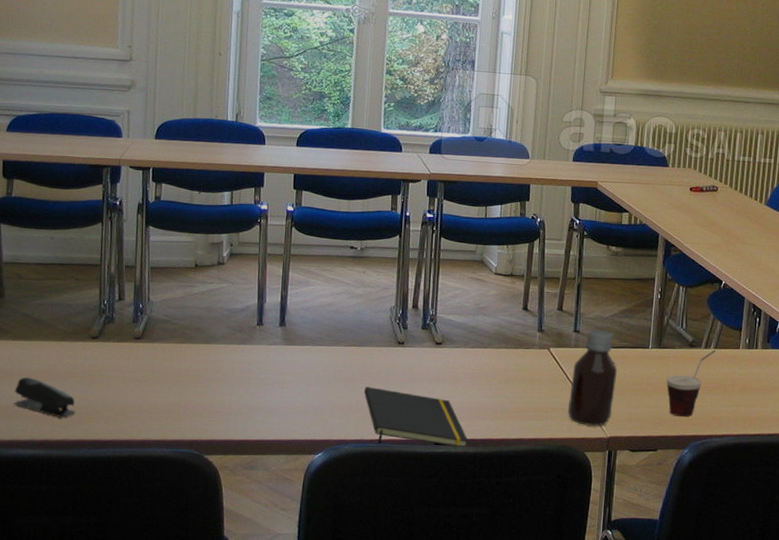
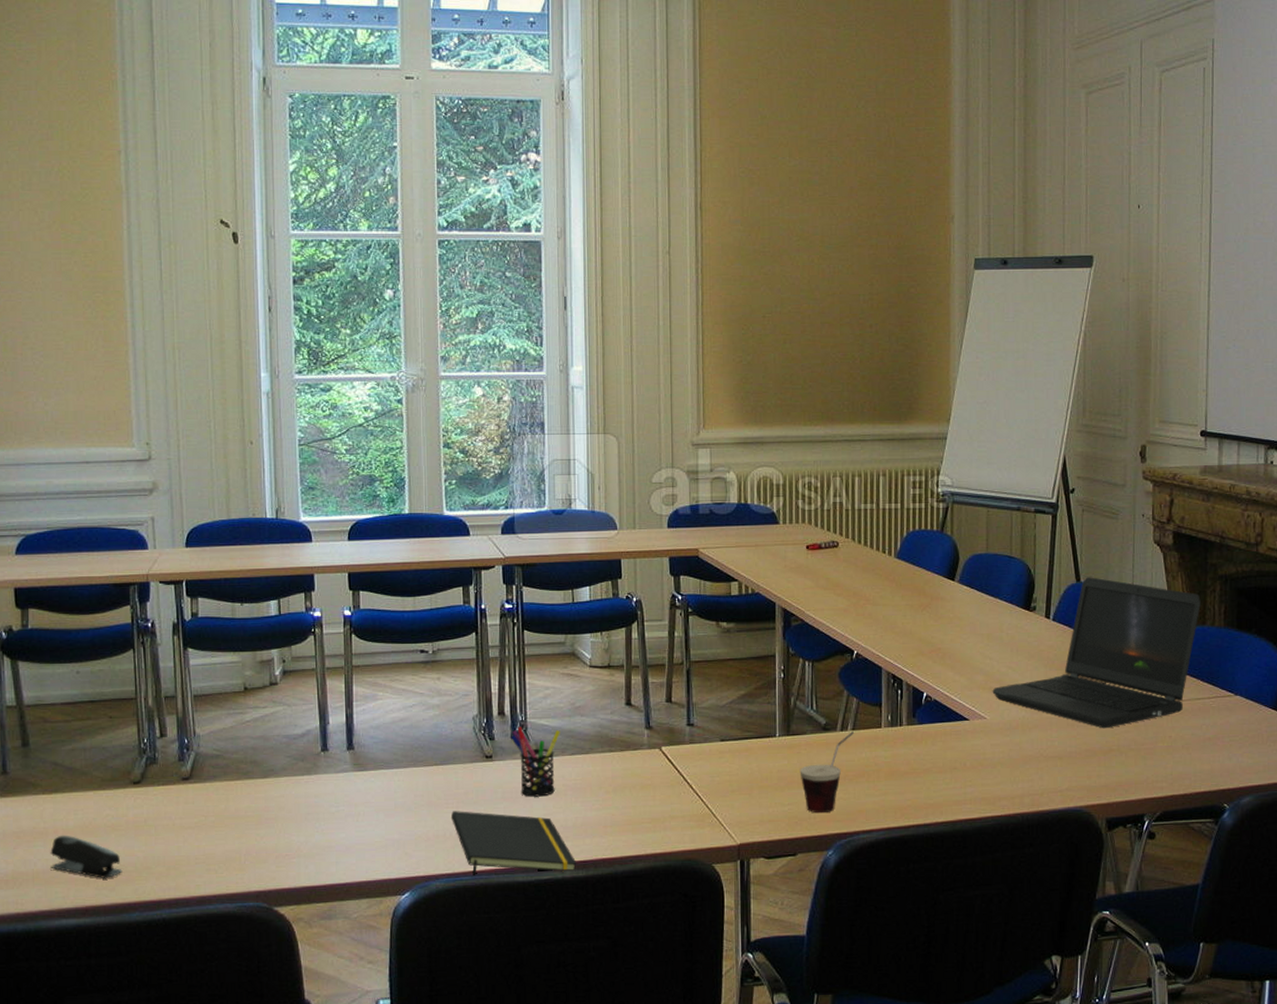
pen holder: none [421,319,465,381] -> present [511,726,561,797]
bottle: present [568,330,618,427] -> none [689,721,742,834]

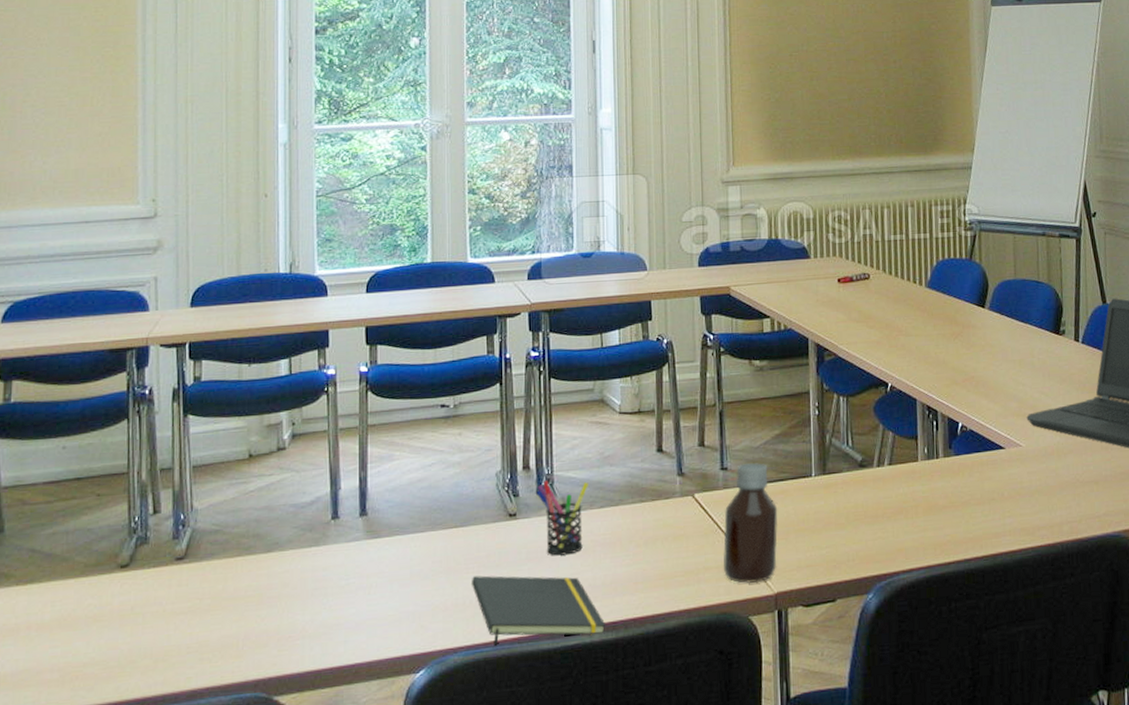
stapler: present [50,835,123,879] -> none [20,630,103,679]
bottle: none [689,721,742,834] -> present [723,463,778,584]
cup: present [799,732,854,814] -> none [837,467,890,555]

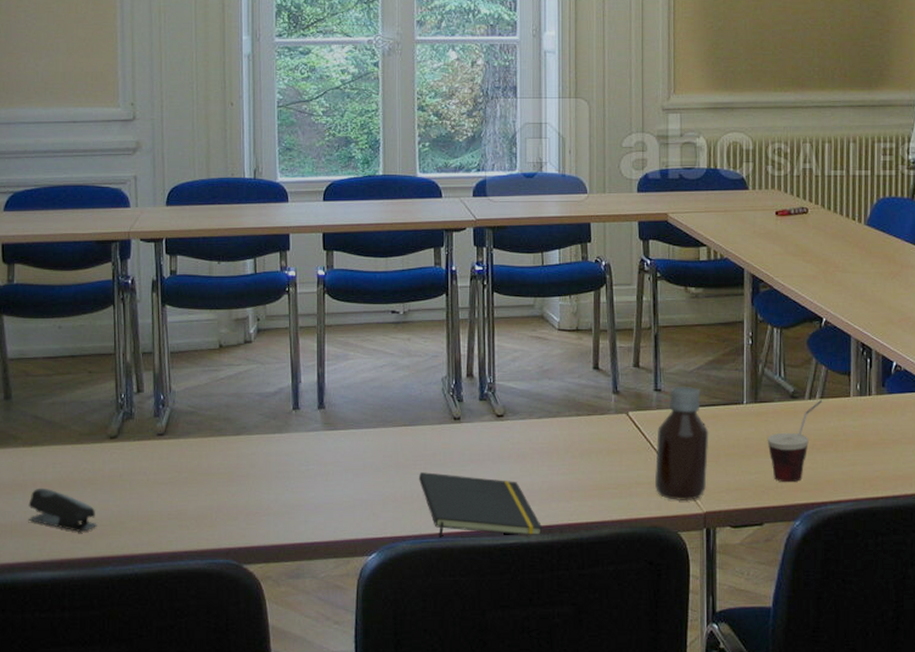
stapler: none [20,630,103,679] -> present [28,487,97,533]
pen holder: present [536,480,590,556] -> none [479,388,529,460]
cup: none [837,467,890,555] -> present [767,400,822,483]

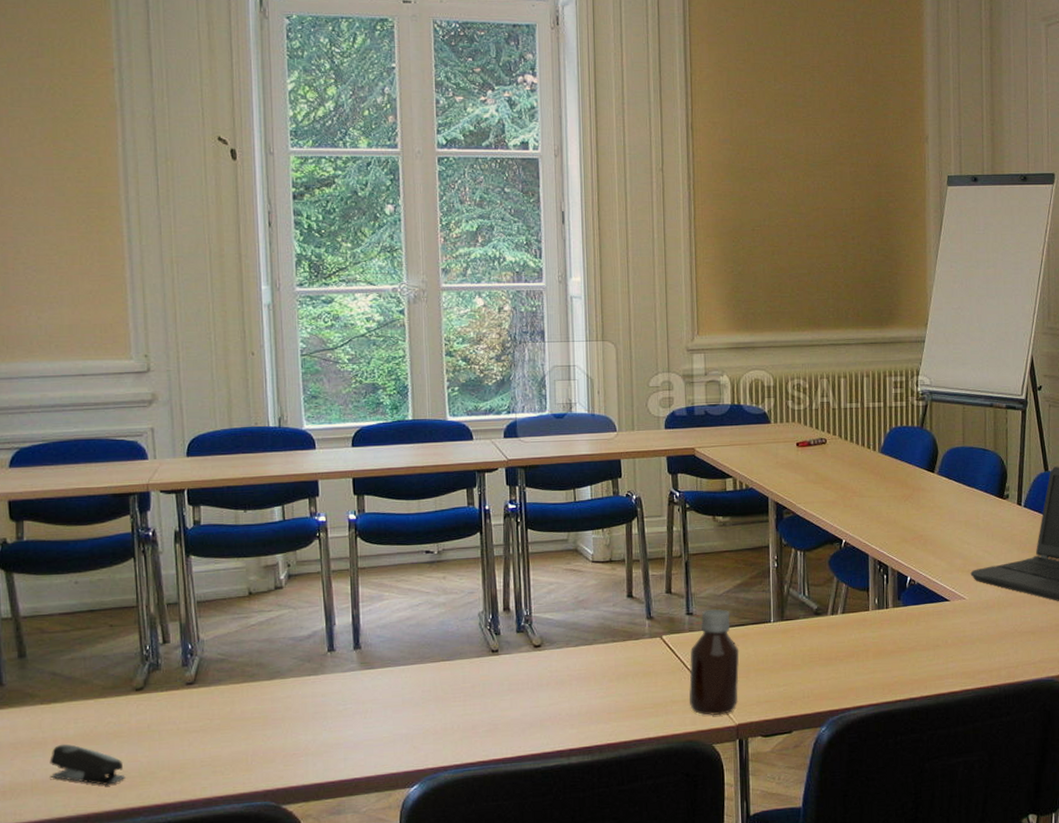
notepad: present [418,472,543,540] -> none [458,704,583,768]
cup: present [767,400,822,483] -> none [793,615,843,693]

